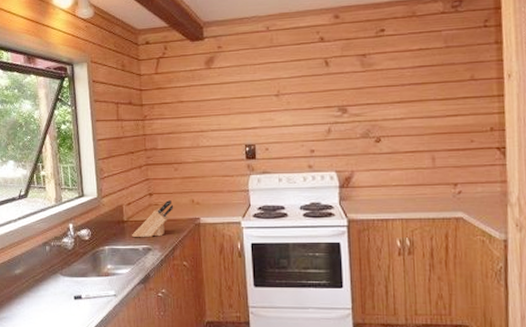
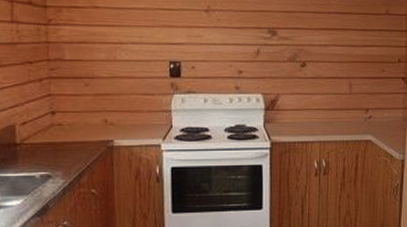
knife block: present [132,200,174,237] -> none [27,120,82,162]

